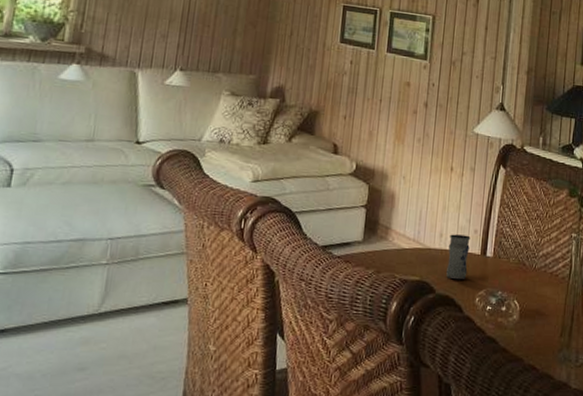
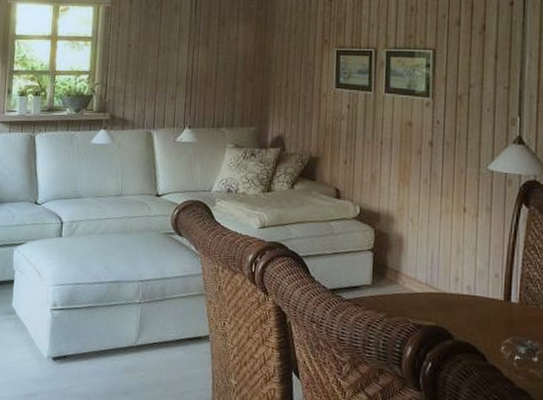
jar: present [445,234,471,279] -> none [464,278,491,326]

